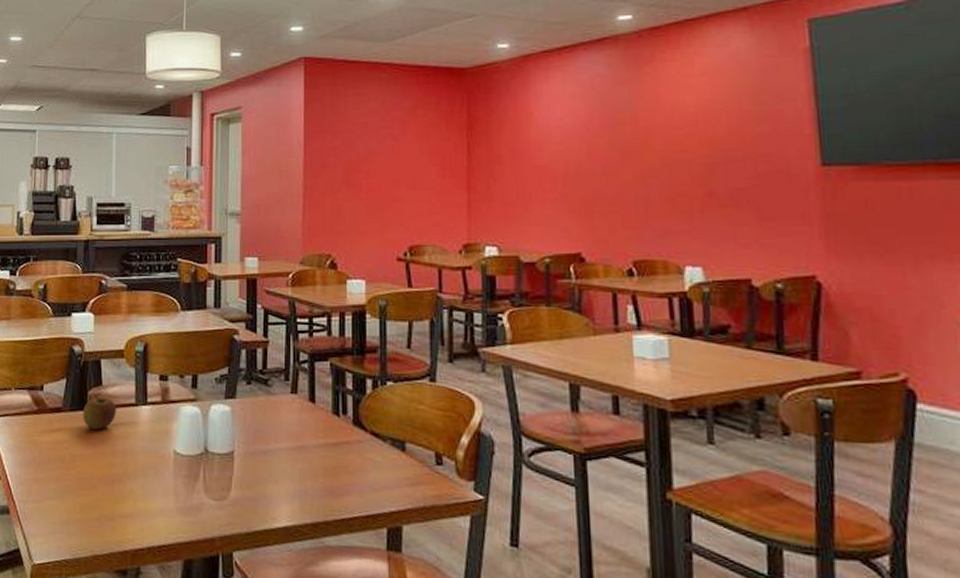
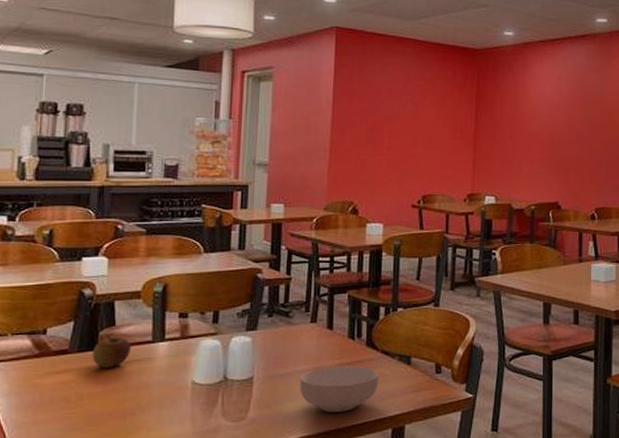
cereal bowl: none [282,446,370,502] -> present [299,365,380,412]

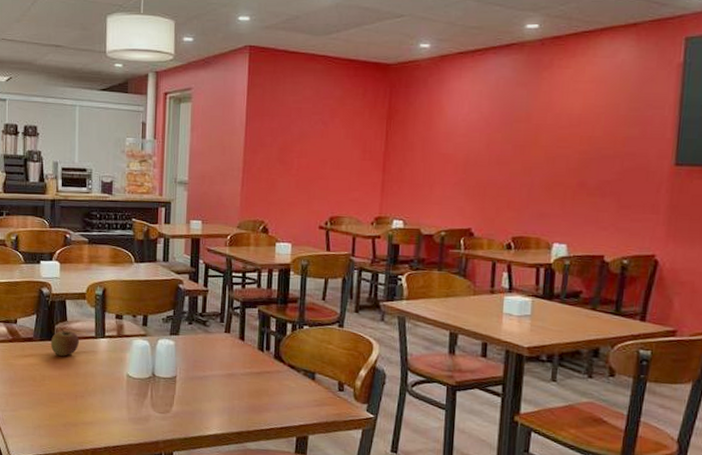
cereal bowl: present [299,365,380,412] -> none [215,374,286,417]

